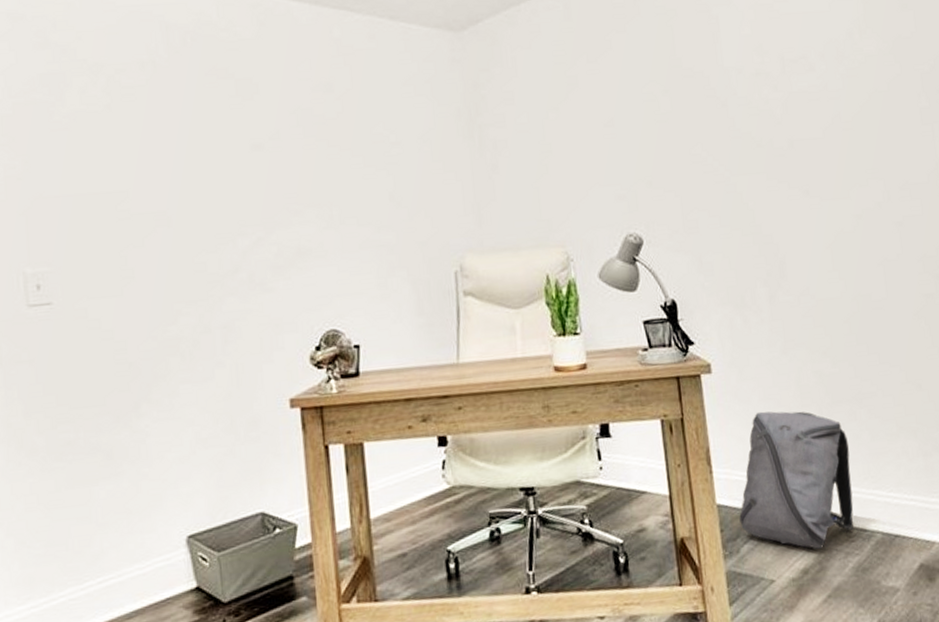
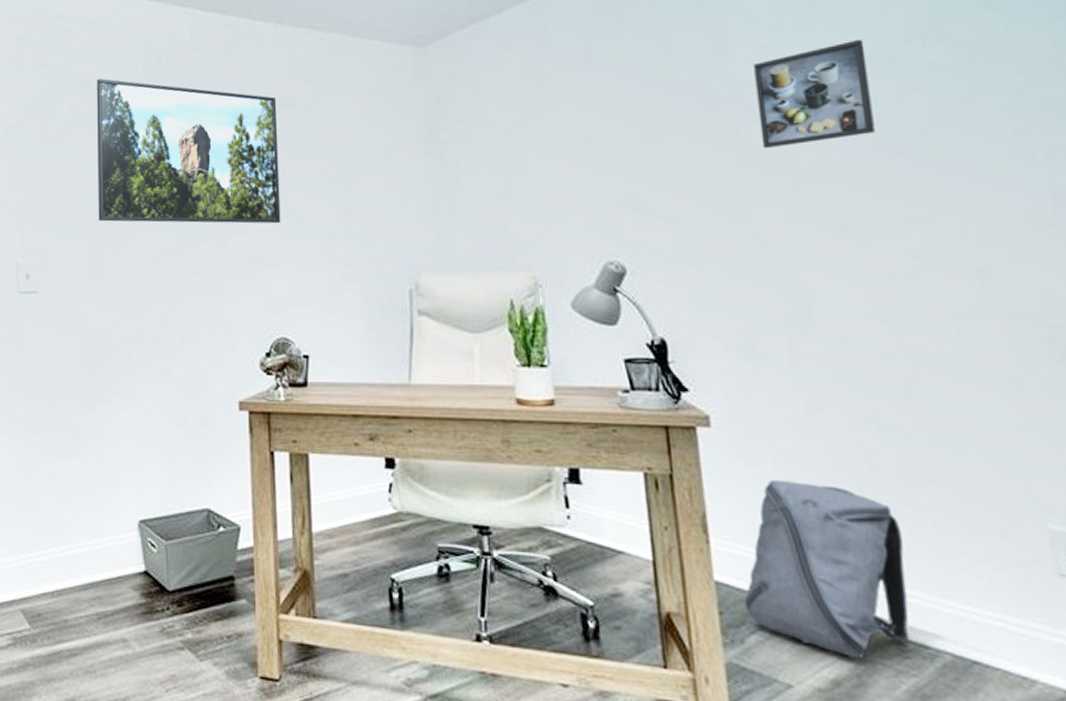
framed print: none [111,60,325,221] -> present [97,78,281,224]
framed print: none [739,32,828,128] -> present [753,39,875,149]

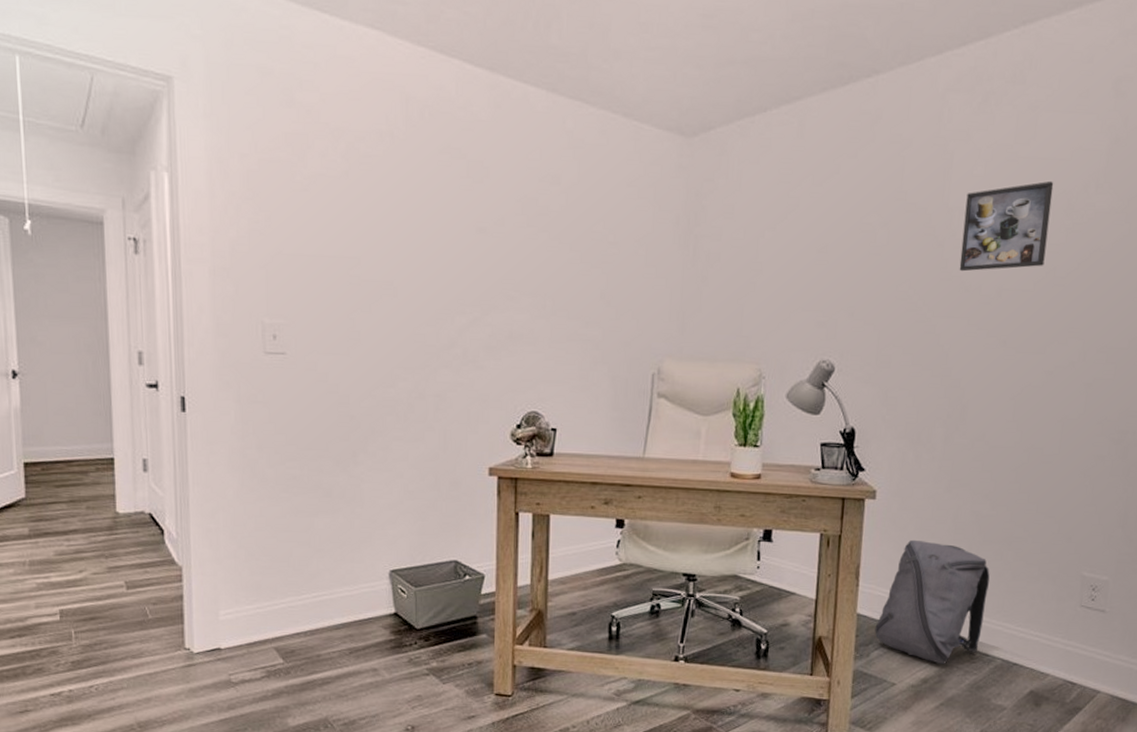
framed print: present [97,78,281,224] -> none [351,127,543,303]

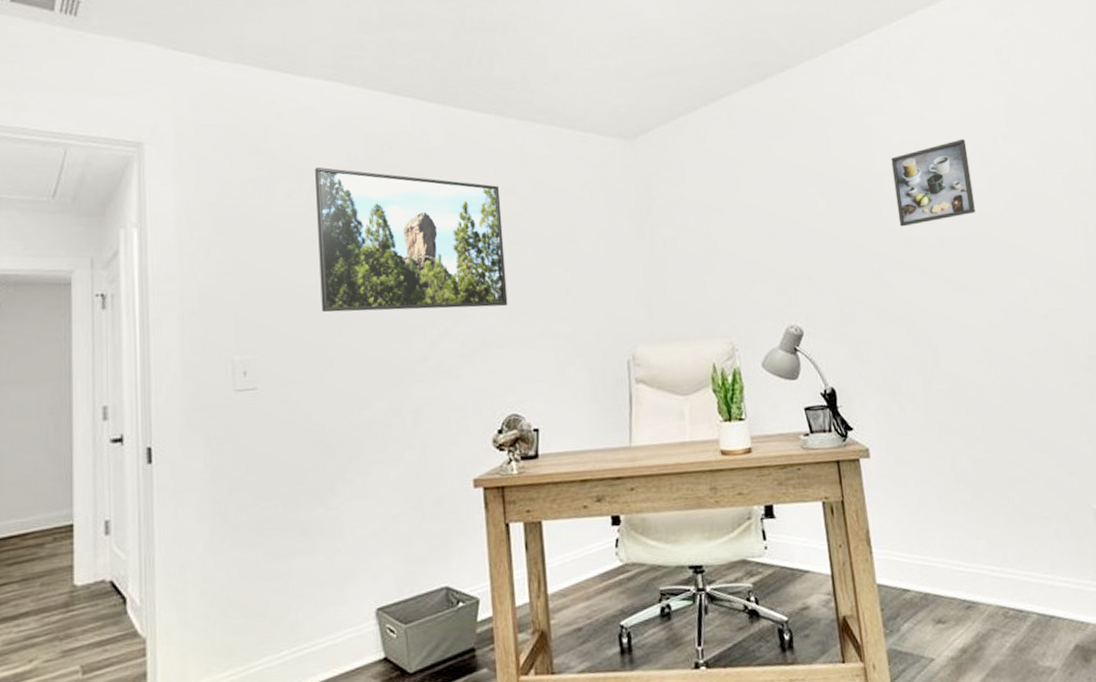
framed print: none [351,127,543,303] -> present [315,167,508,313]
backpack: present [875,539,990,664] -> none [899,494,1011,629]

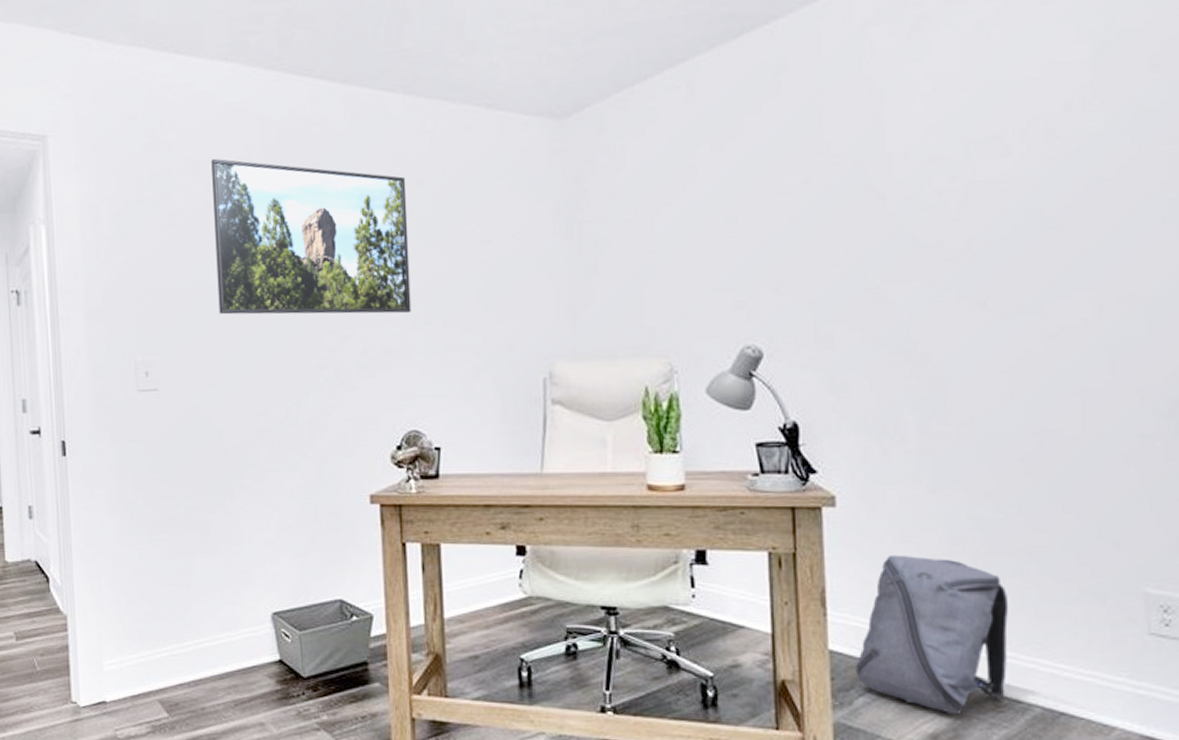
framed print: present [891,138,976,227] -> none [907,105,1025,226]
backpack: none [899,494,1011,629] -> present [856,554,1008,714]

